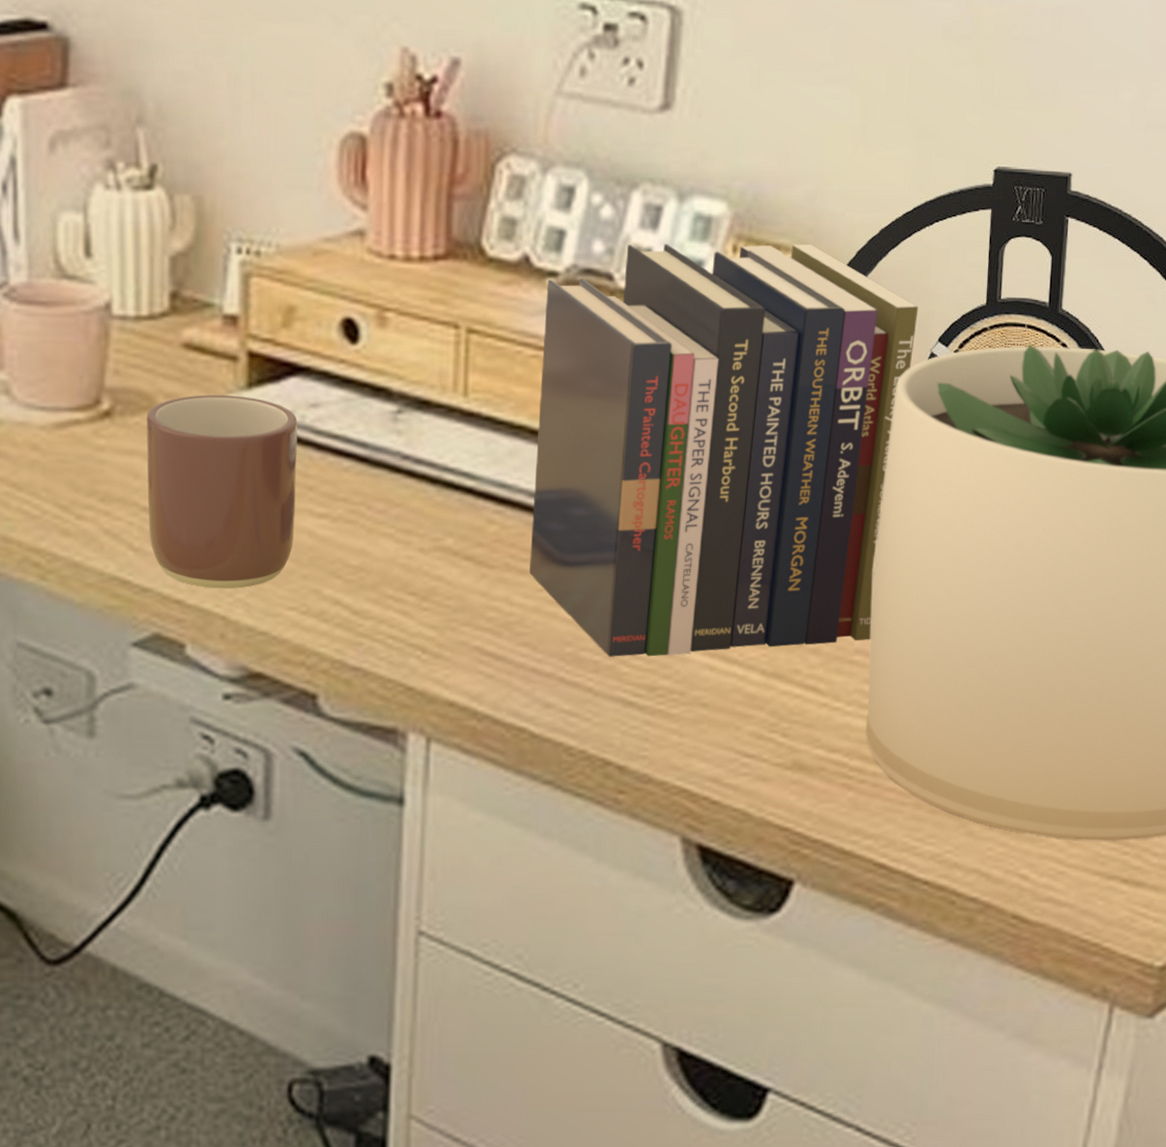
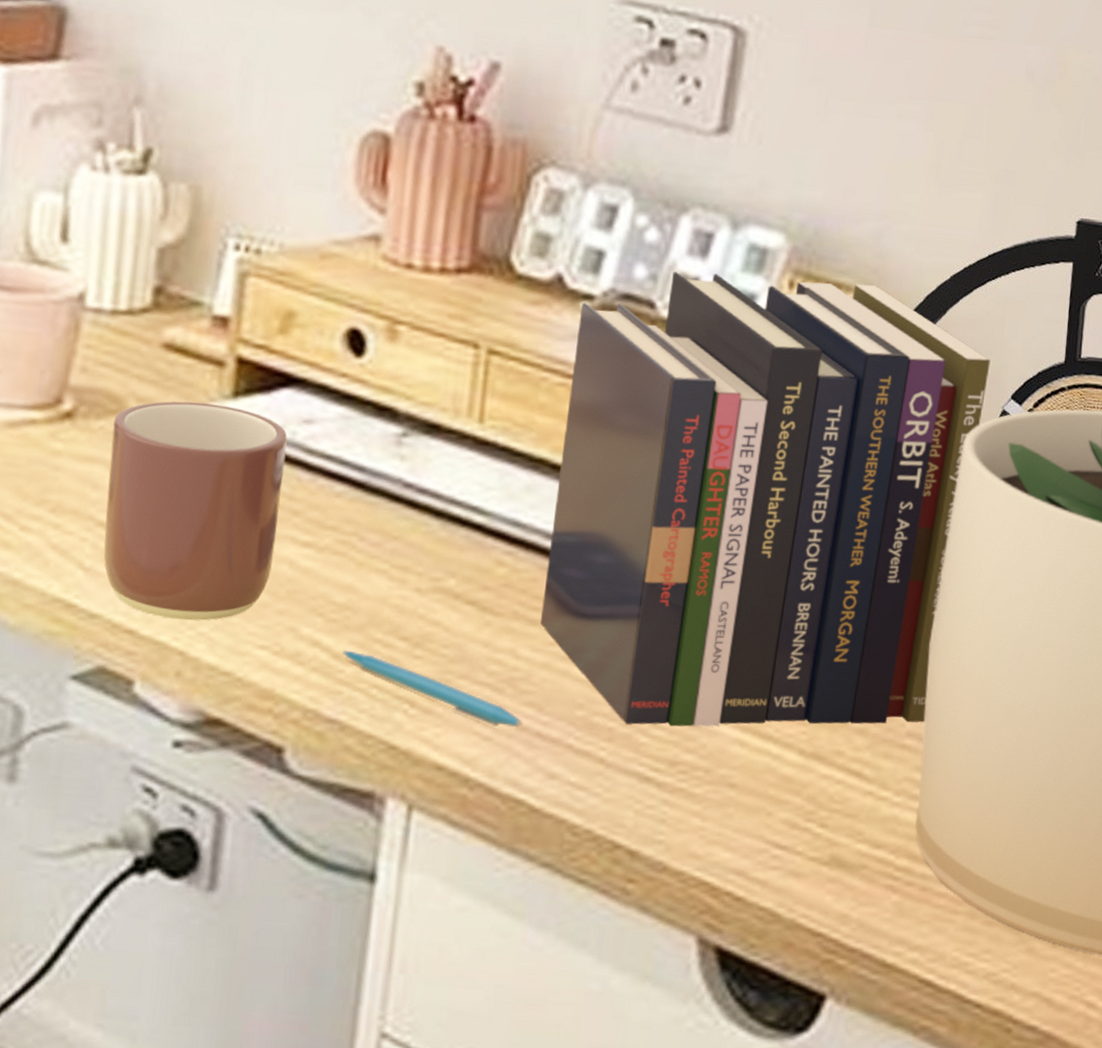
pen: none [360,606,520,666] -> present [342,650,523,728]

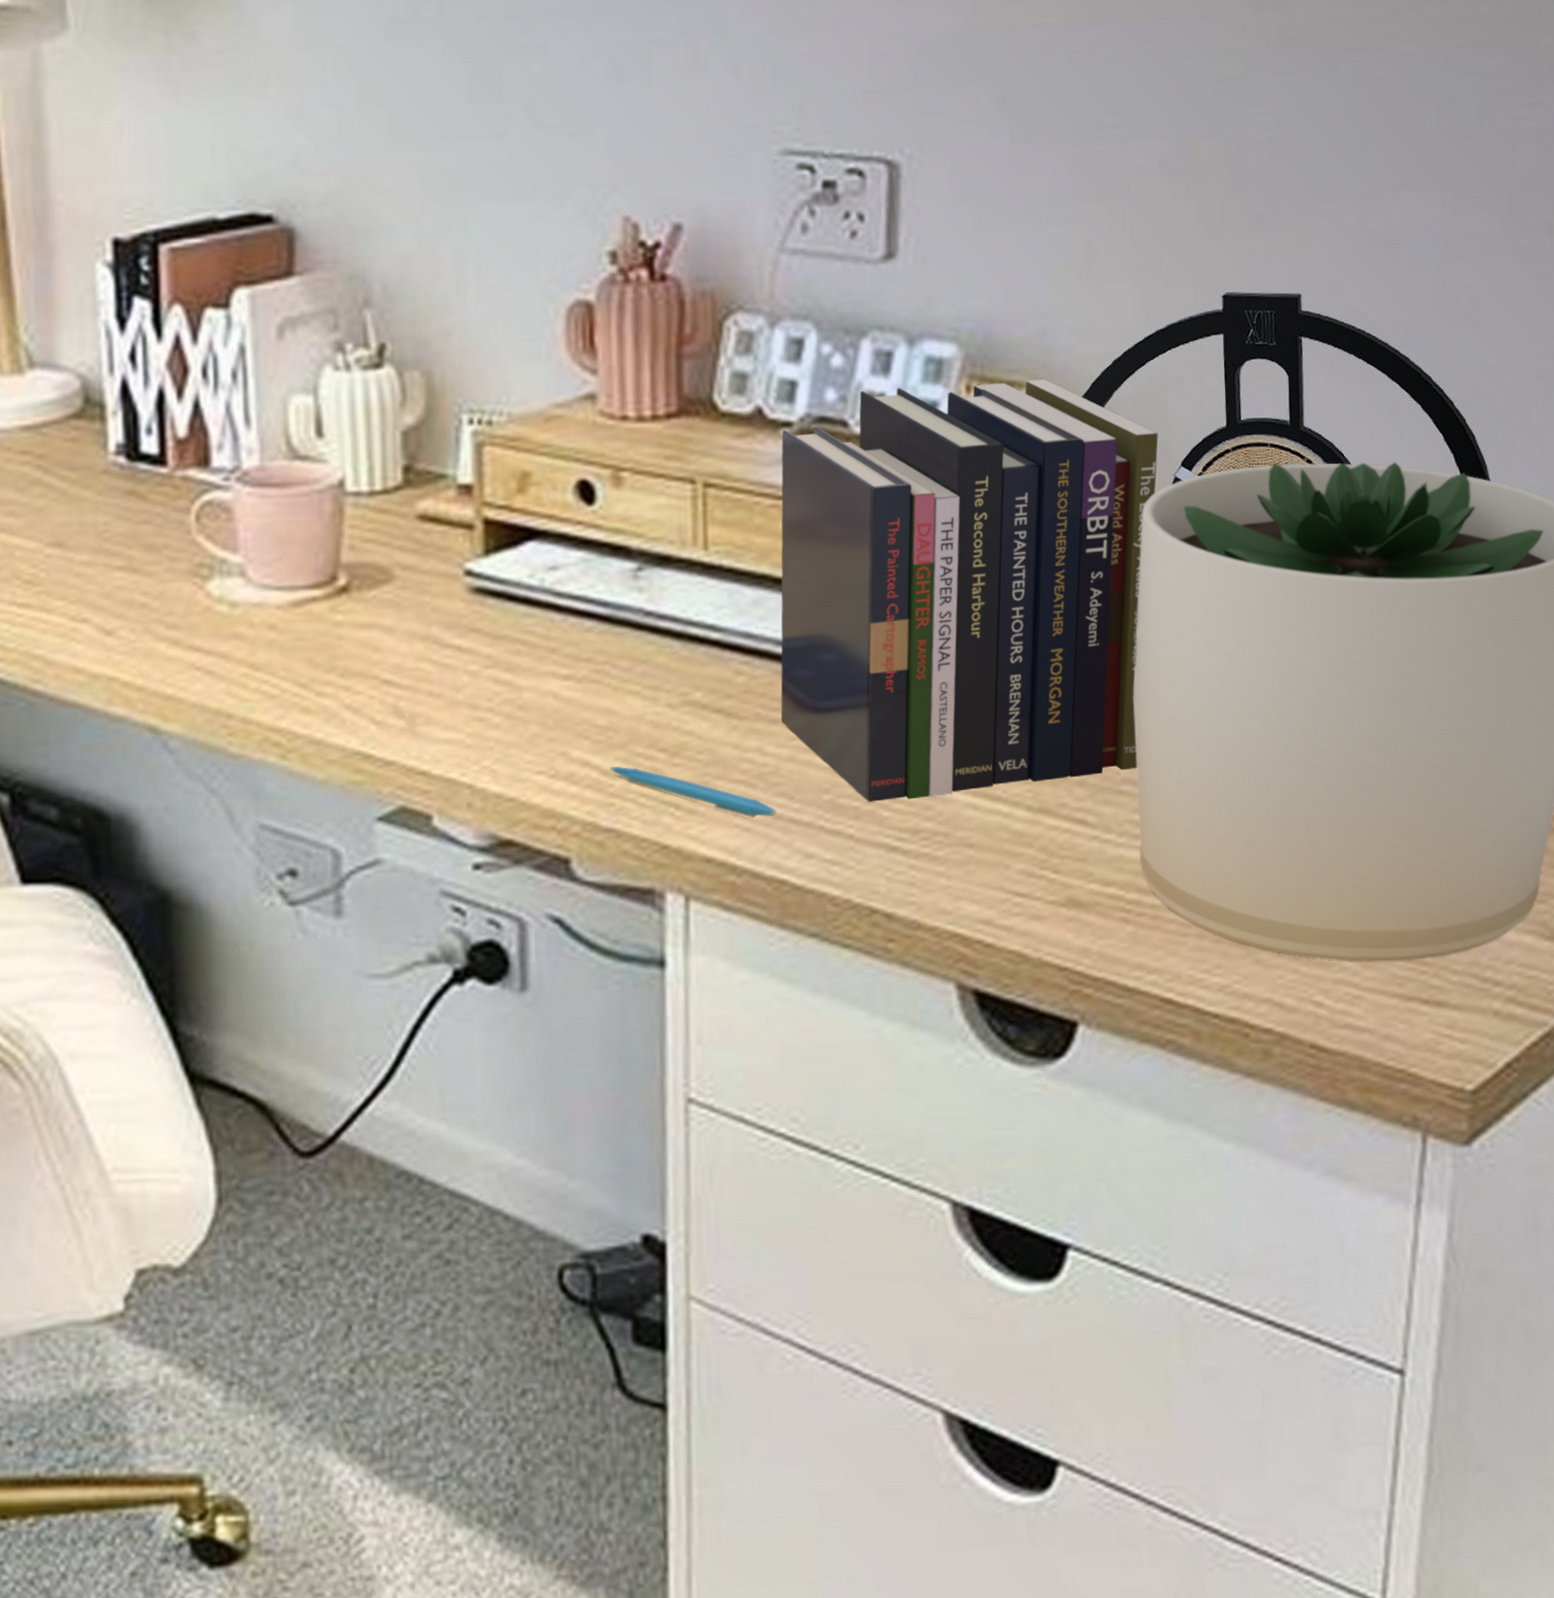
mug: present [103,401,288,621] -> none [383,563,539,758]

